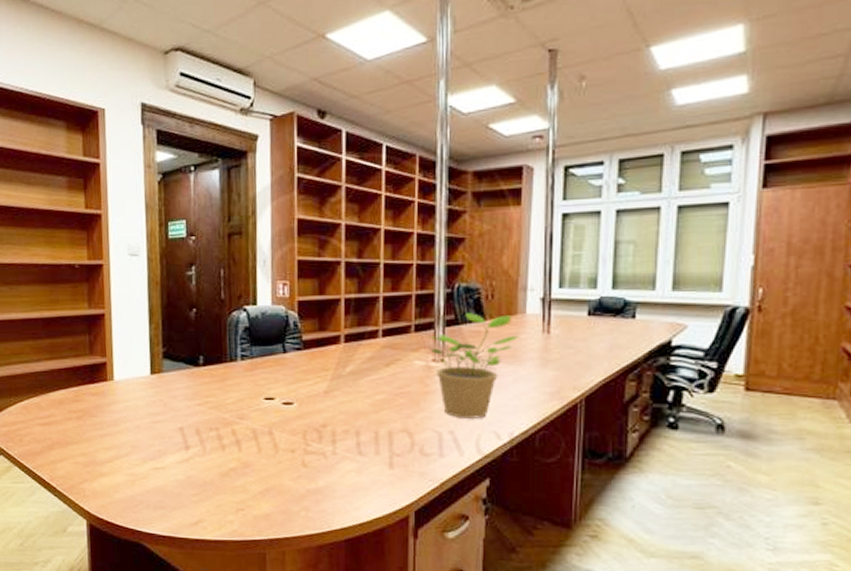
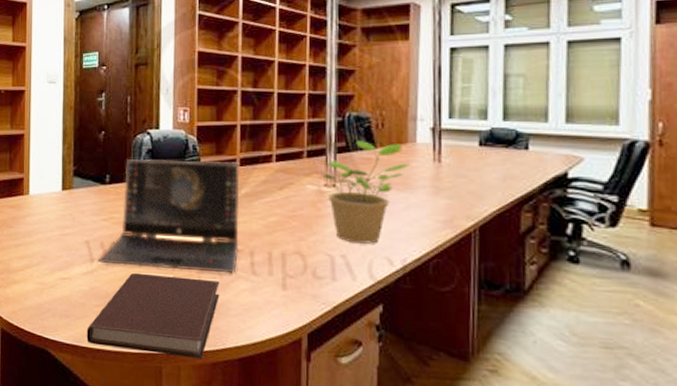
notebook: none [184,458,325,543] -> present [86,272,220,360]
laptop computer: none [193,337,345,454] -> present [98,158,240,273]

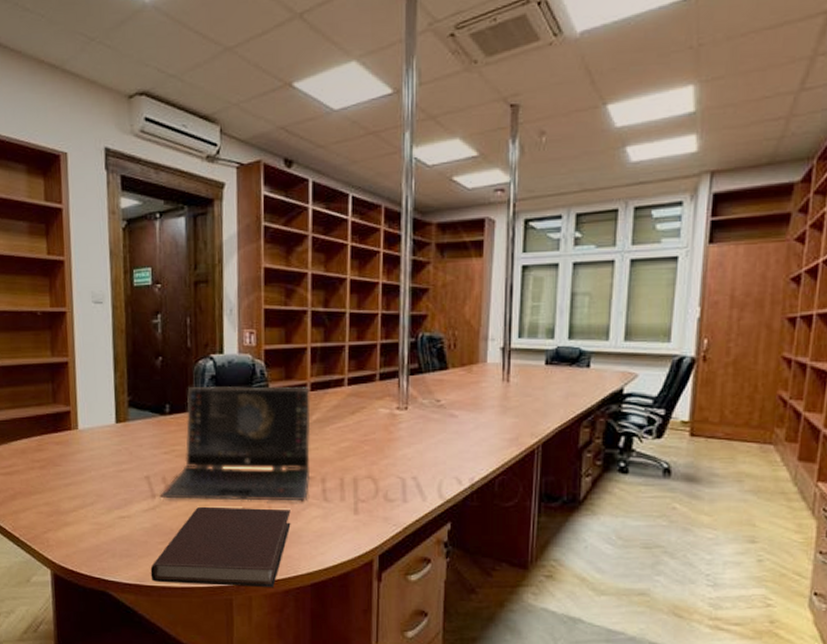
potted plant: present [322,139,409,245] -> none [394,361,480,466]

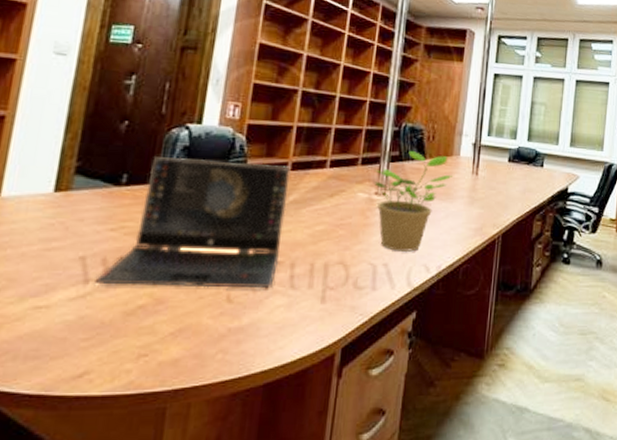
notebook: present [150,506,291,588] -> none [62,294,252,392]
potted plant: none [394,361,480,466] -> present [374,150,452,253]

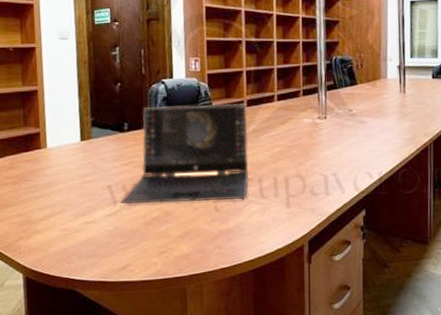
potted plant: present [374,150,452,253] -> none [315,78,382,164]

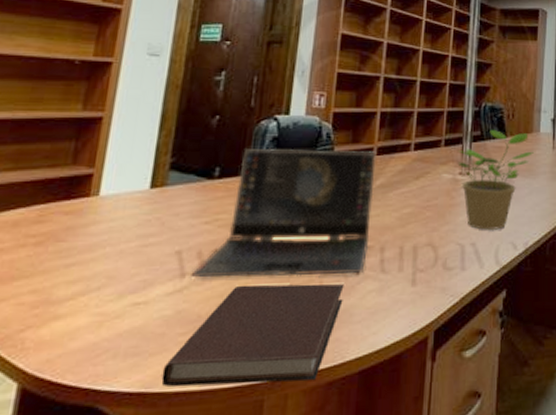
notebook: none [113,207,234,278] -> present [161,283,344,388]
potted plant: none [315,78,382,164] -> present [457,129,534,231]

